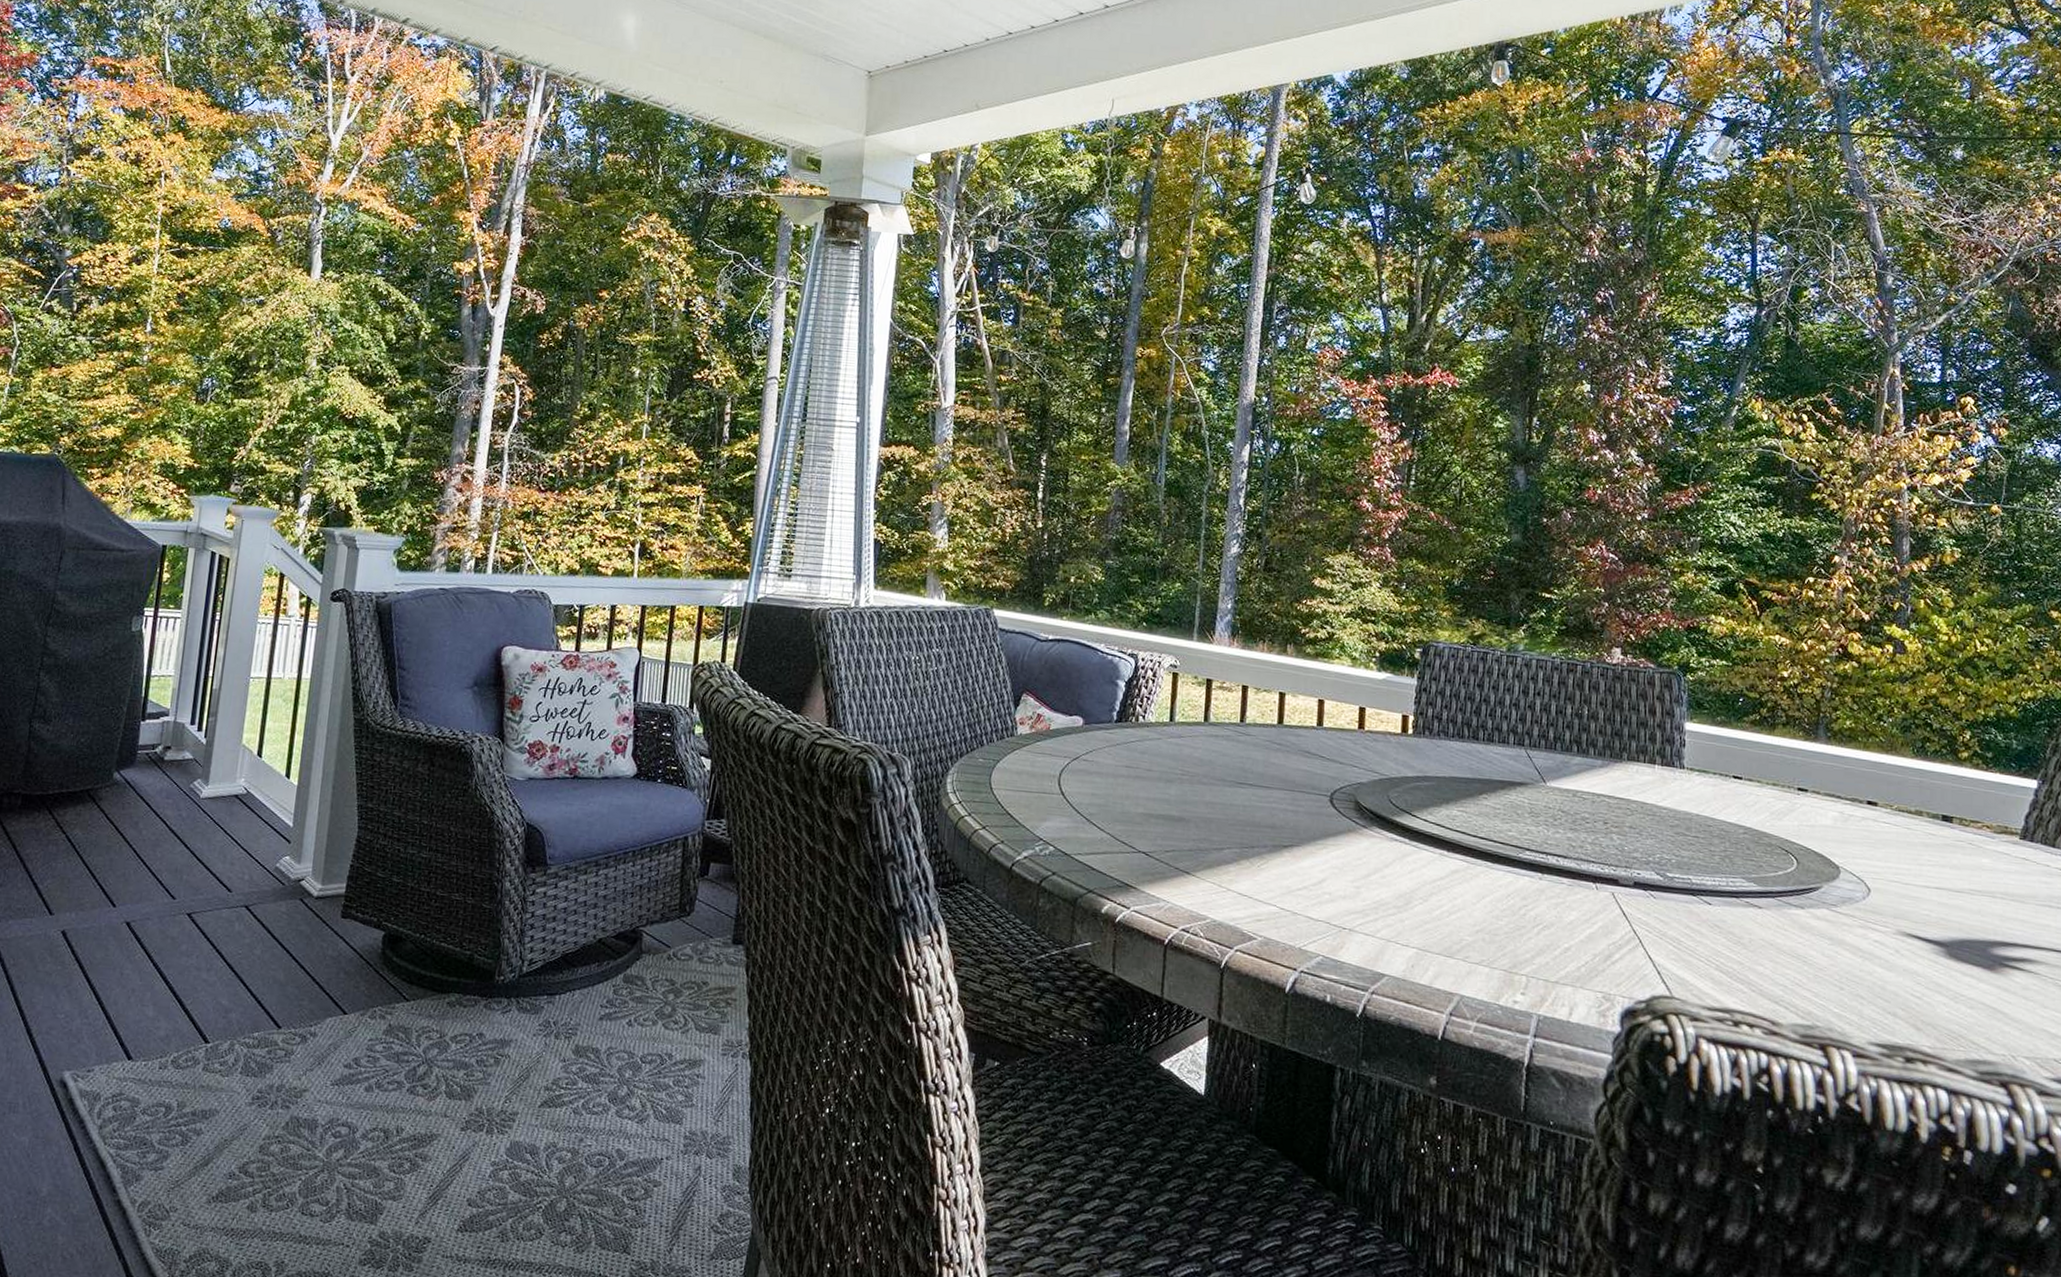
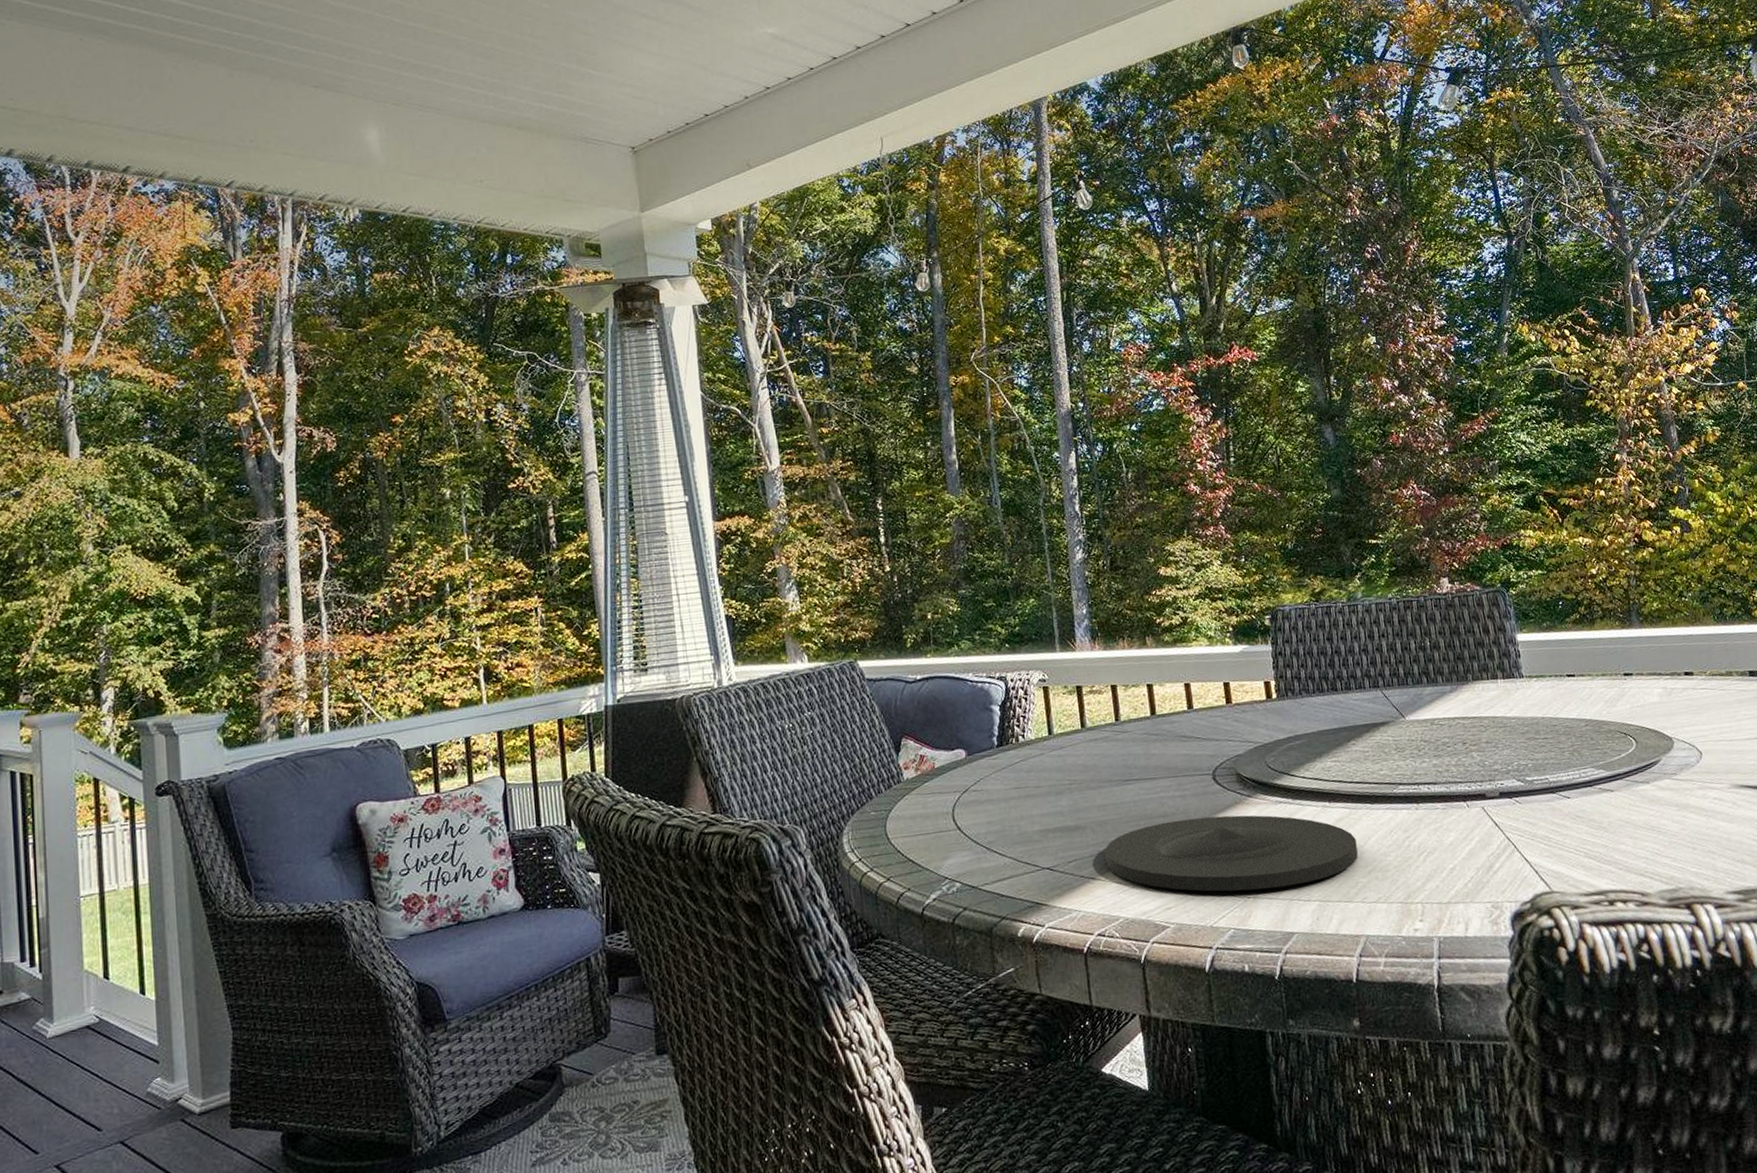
plate: none [1204,833,1469,928] -> present [1105,815,1358,892]

